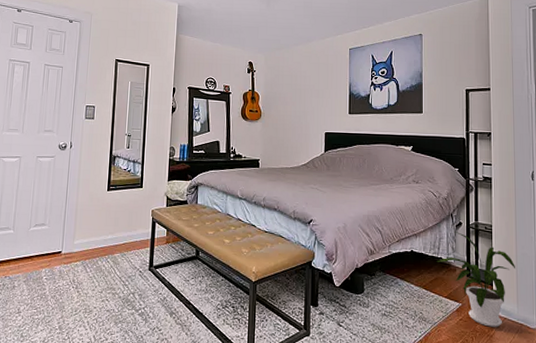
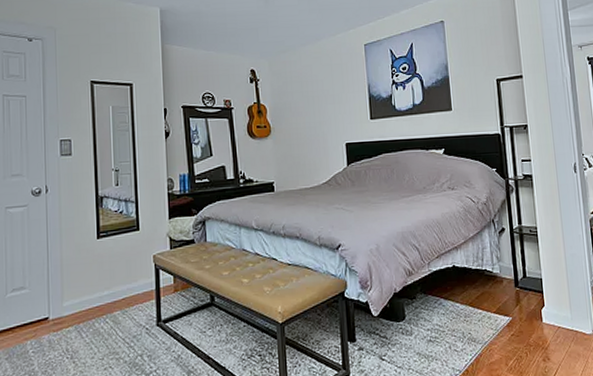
house plant: present [436,231,515,327] -> none [481,238,565,339]

